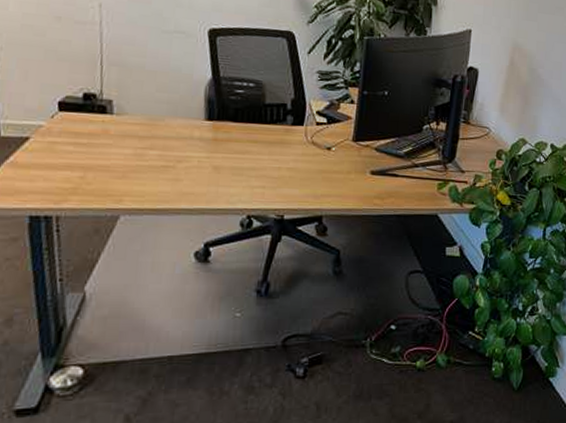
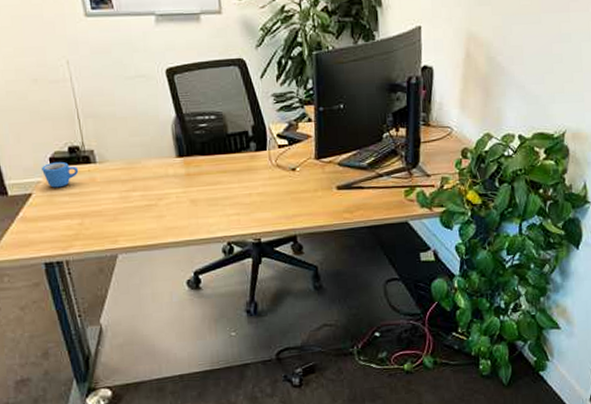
mug: none [47,107,91,135] -> present [42,161,79,188]

